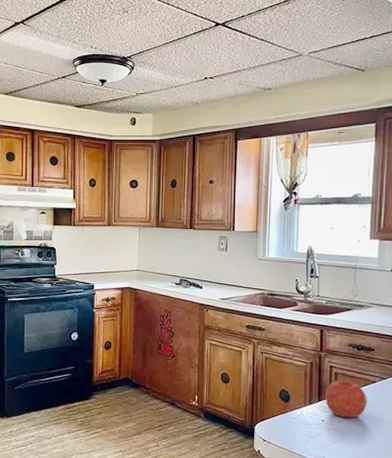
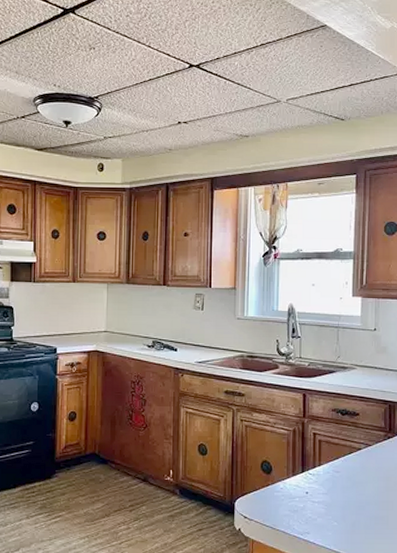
fruit: present [324,378,367,418] -> none [308,446,353,488]

